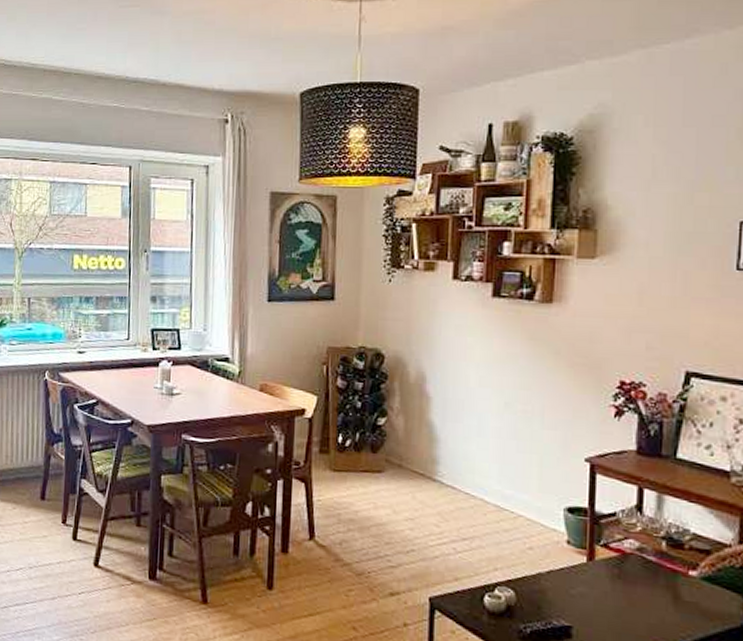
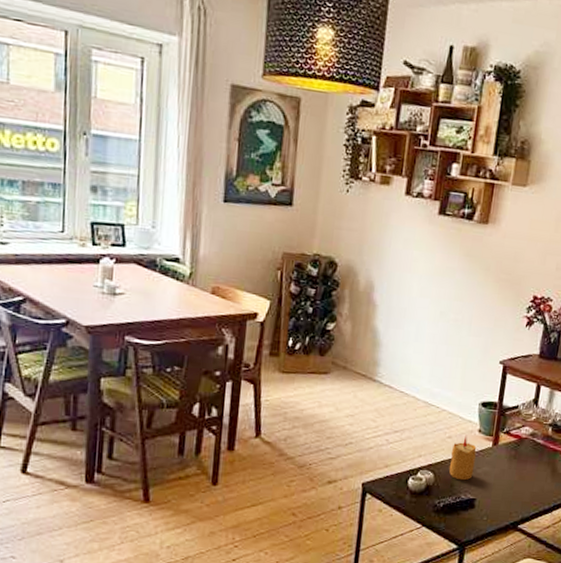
candle: none [533,546,567,603] -> present [449,434,477,481]

